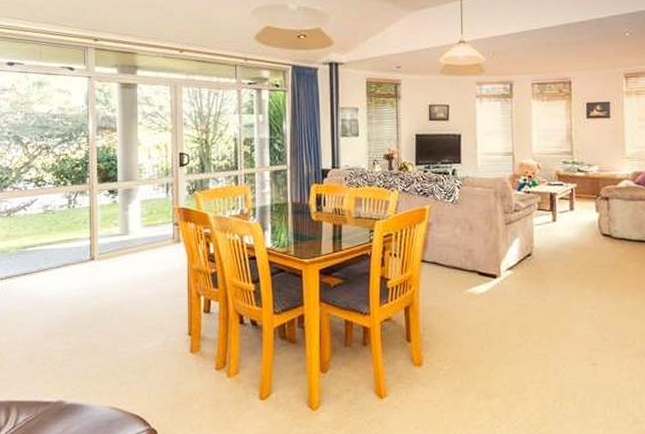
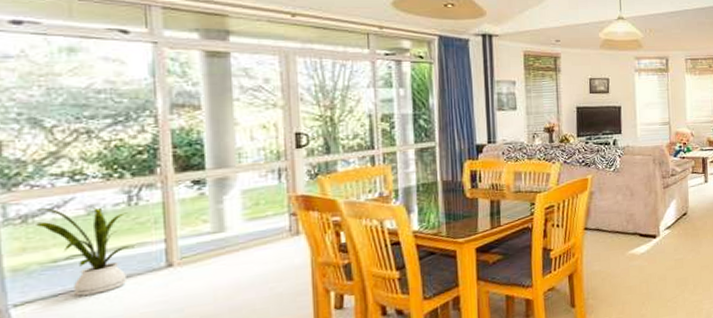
house plant: none [14,206,71,276] -> present [34,207,134,296]

